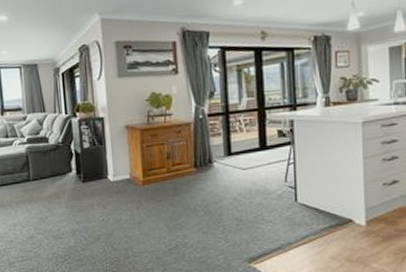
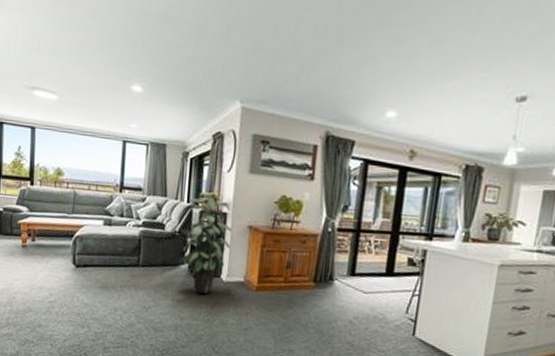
indoor plant: none [64,101,112,196] -> present [180,192,232,294]

